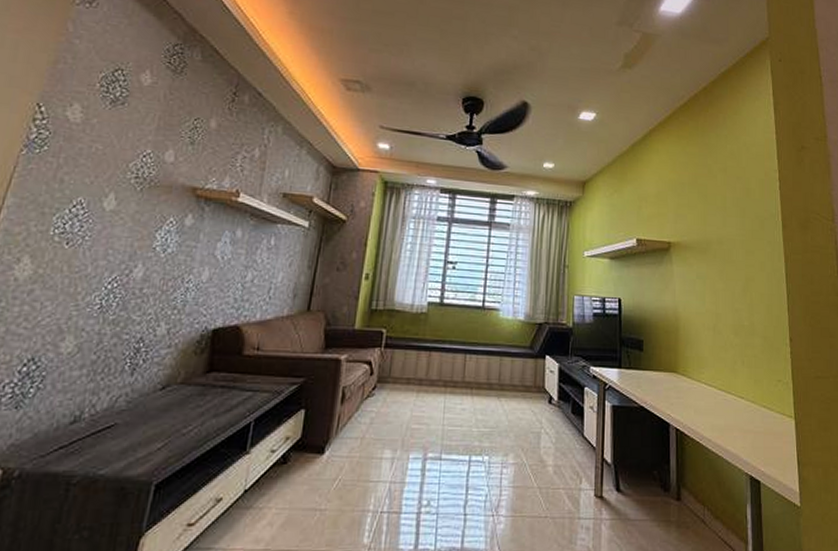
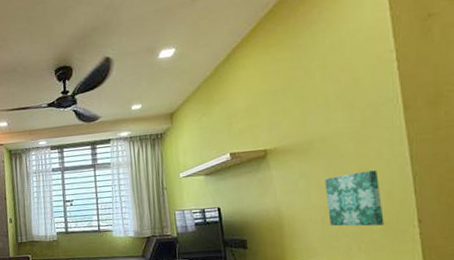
wall art: none [718,281,764,340] -> present [325,170,384,227]

